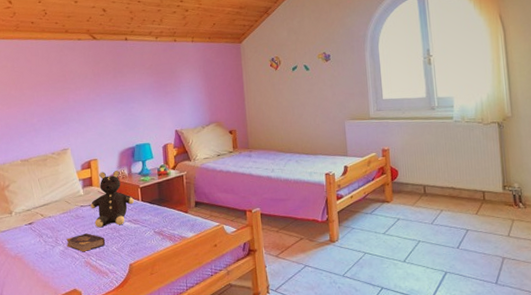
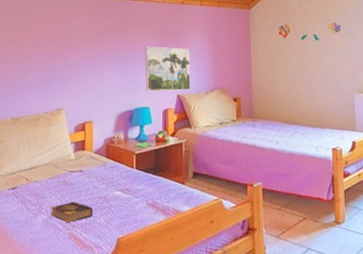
teddy bear: present [90,171,134,228] -> none [80,135,128,196]
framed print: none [141,84,188,128] -> present [144,46,190,91]

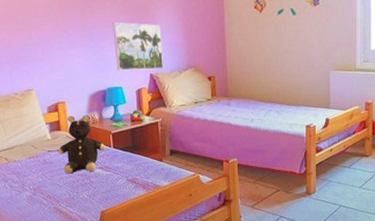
book: present [51,202,94,223] -> none [33,179,76,199]
teddy bear: none [80,135,128,196] -> present [58,115,105,174]

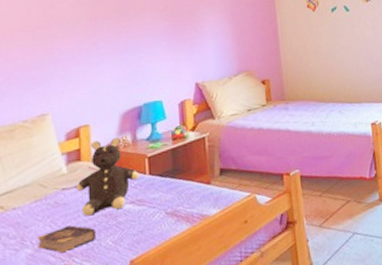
book: none [33,179,76,199] -> present [38,225,97,253]
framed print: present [112,22,163,71] -> none [152,29,211,83]

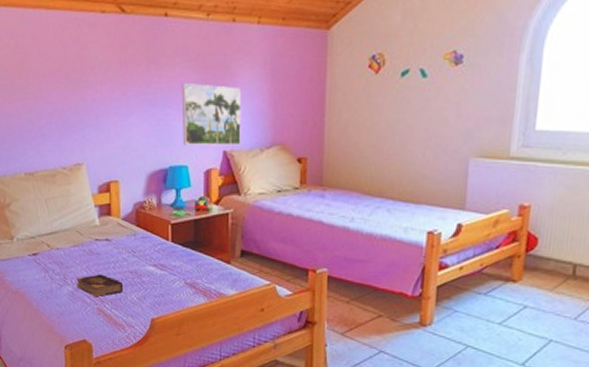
teddy bear: present [76,138,139,217] -> none [107,198,162,270]
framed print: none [152,29,211,83] -> present [181,83,242,146]

